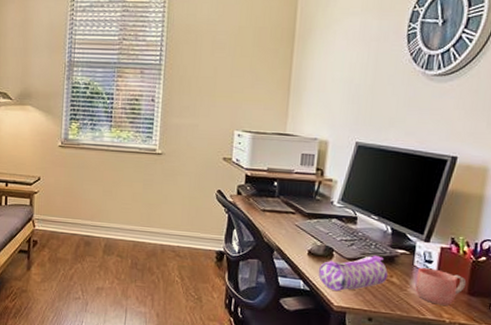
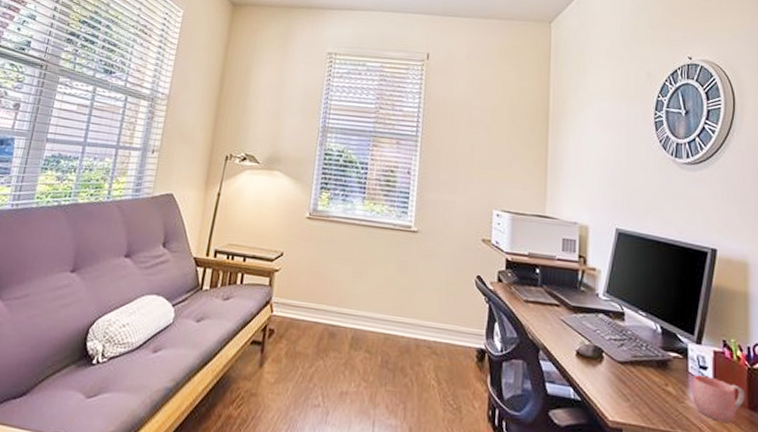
pencil case: present [318,255,388,292] -> none [588,358,662,403]

